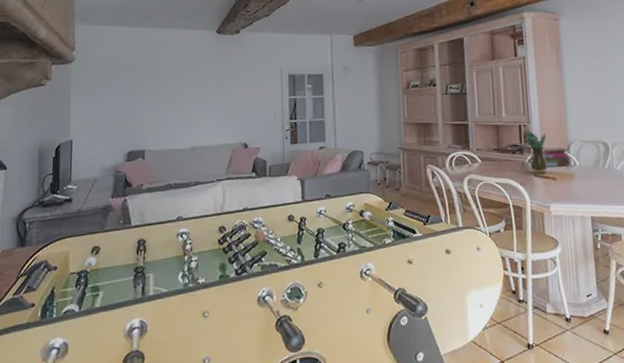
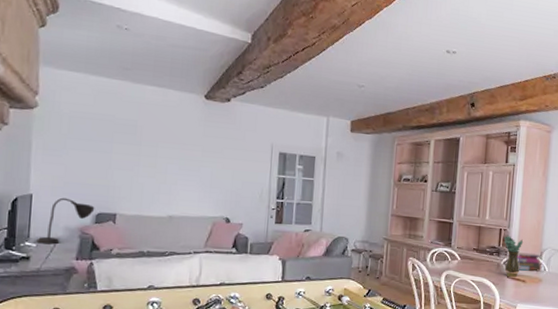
desk lamp: none [76,140,126,186] -> present [35,197,95,245]

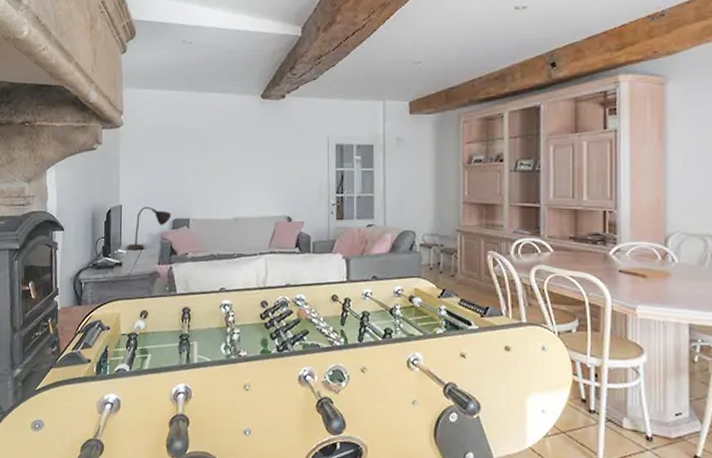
vase: present [503,233,524,278] -> none [610,216,638,272]
books: present [505,252,541,272] -> none [614,239,666,263]

